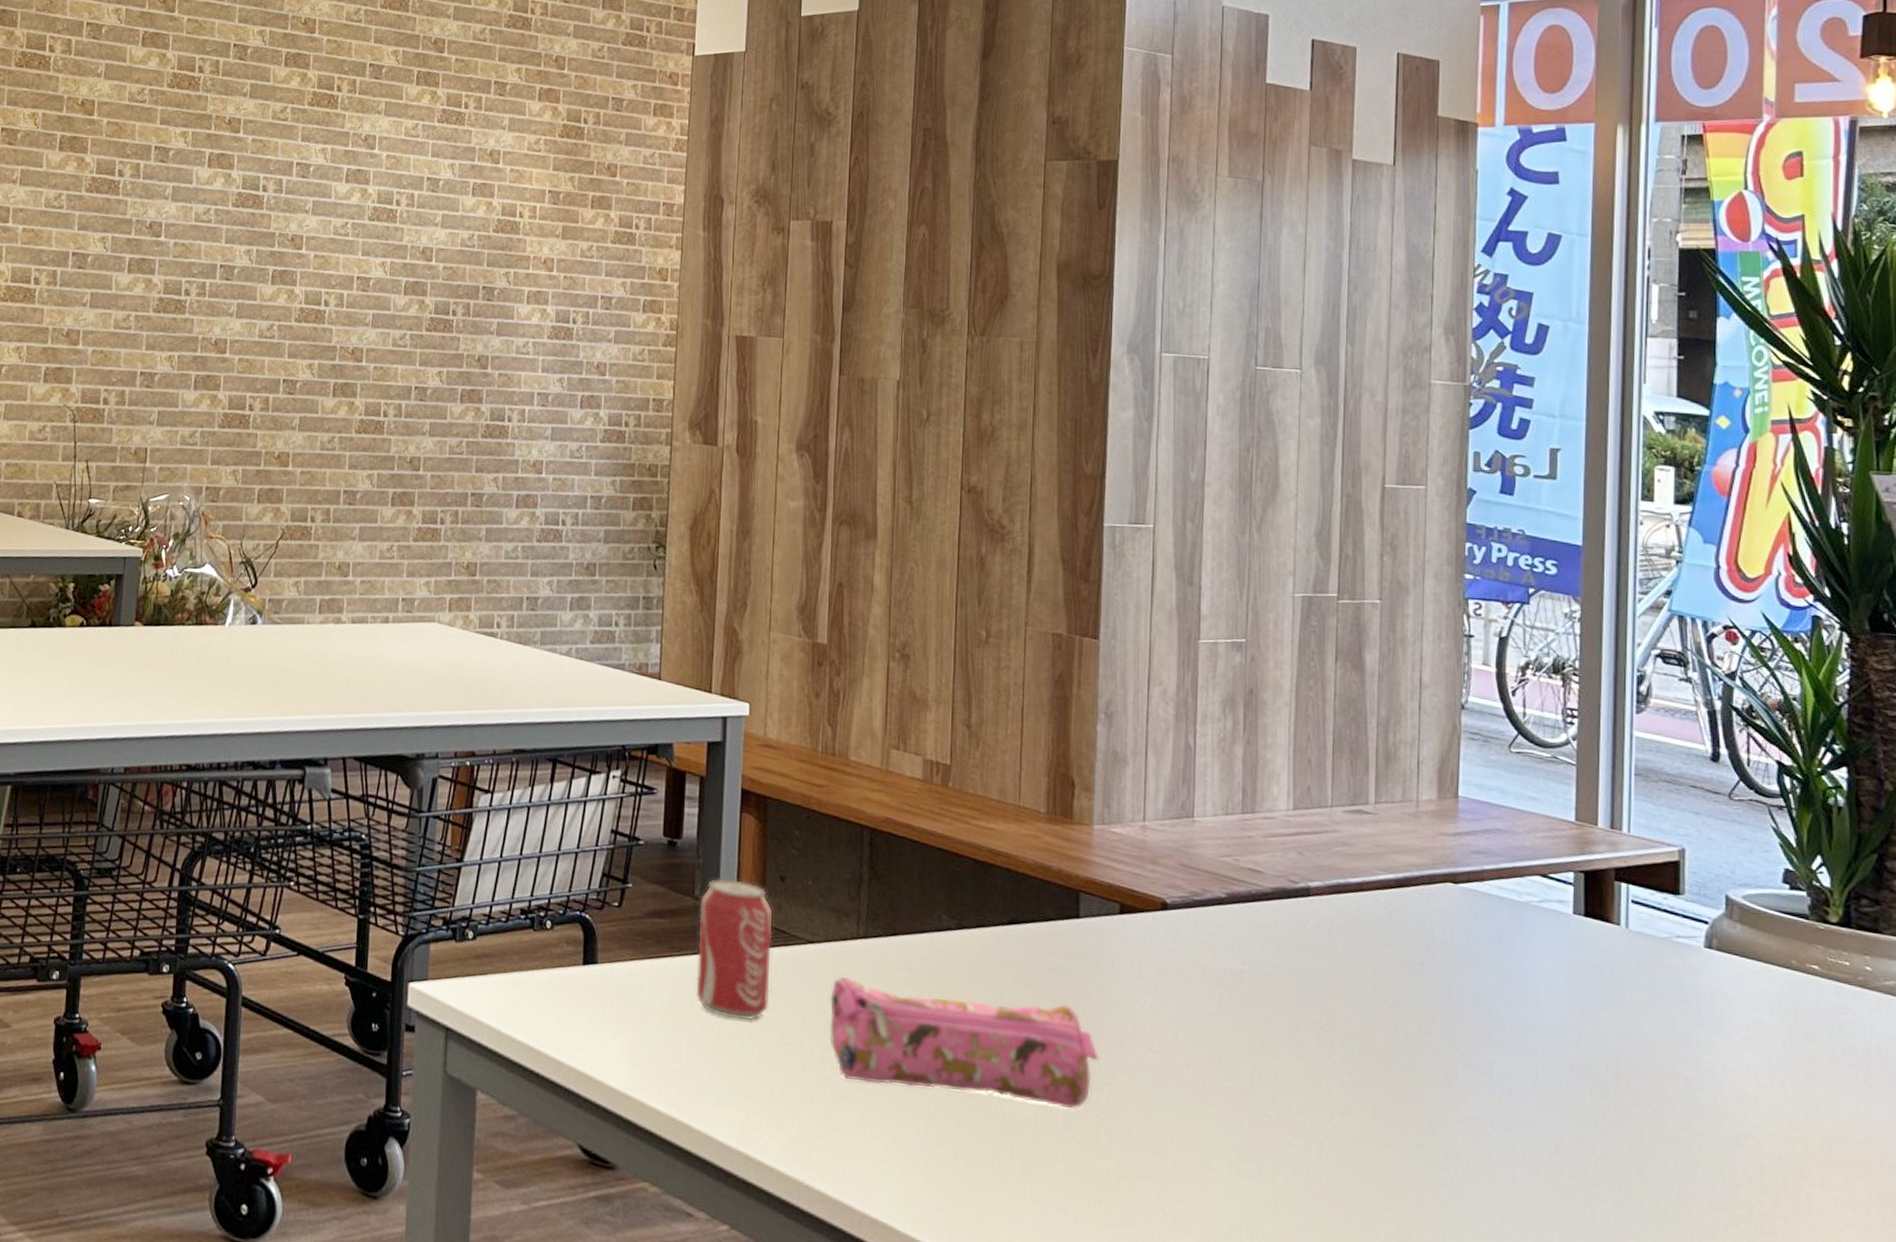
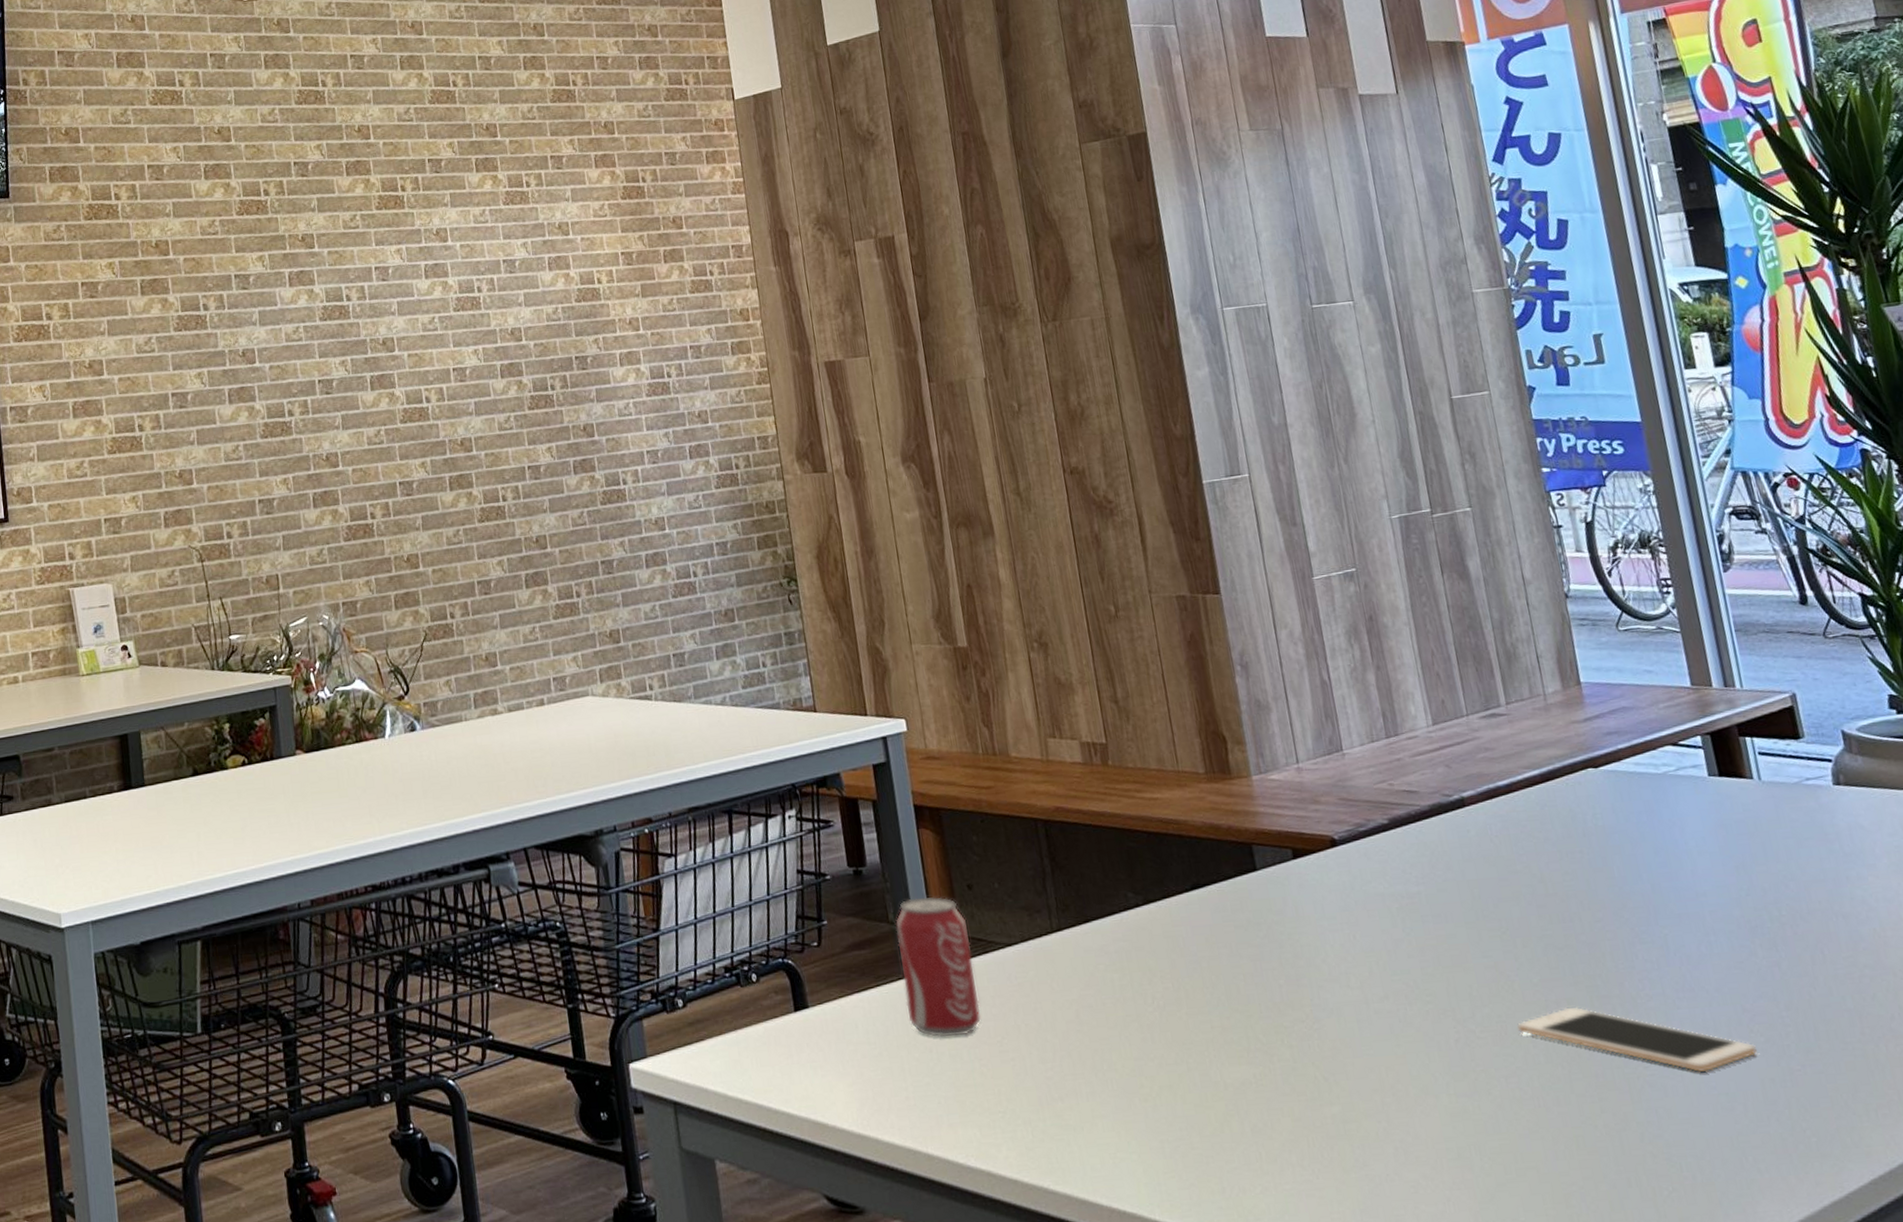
pencil case: present [829,976,1100,1109] -> none [1037,958,1304,1076]
cell phone: none [1317,1112,1563,1204] -> present [1517,1006,1758,1073]

